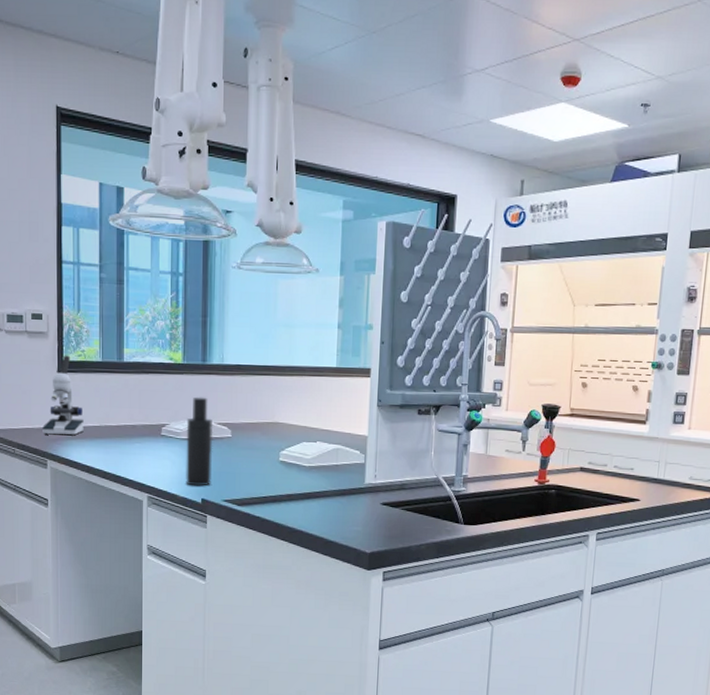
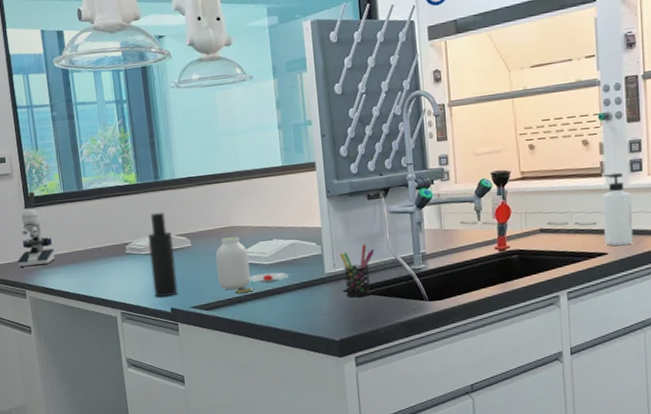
jar: none [254,433,333,494] -> present [215,237,293,294]
pen holder: none [381,459,418,512] -> present [339,244,375,298]
soap dispenser: none [638,422,670,495] -> present [603,172,634,246]

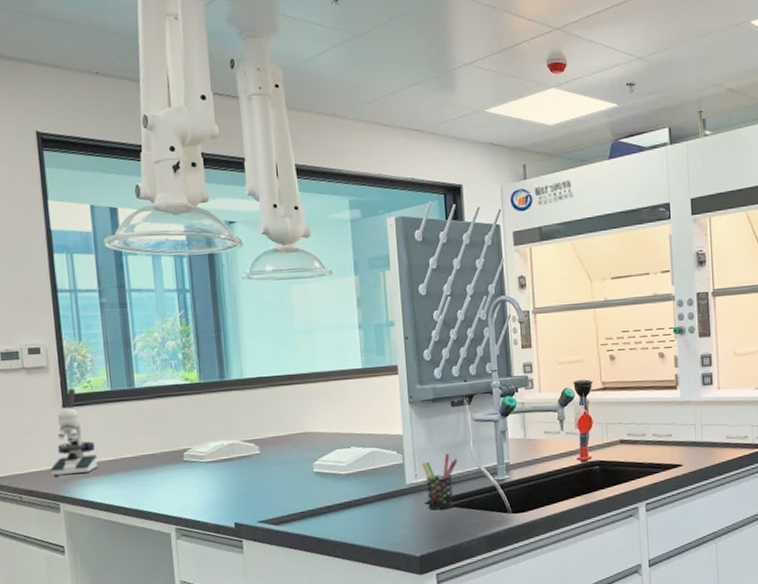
atomizer: present [147,212,178,297] -> none [209,415,244,511]
jar: present [215,237,293,294] -> none [287,443,372,507]
soap dispenser: present [603,172,634,246] -> none [678,385,706,458]

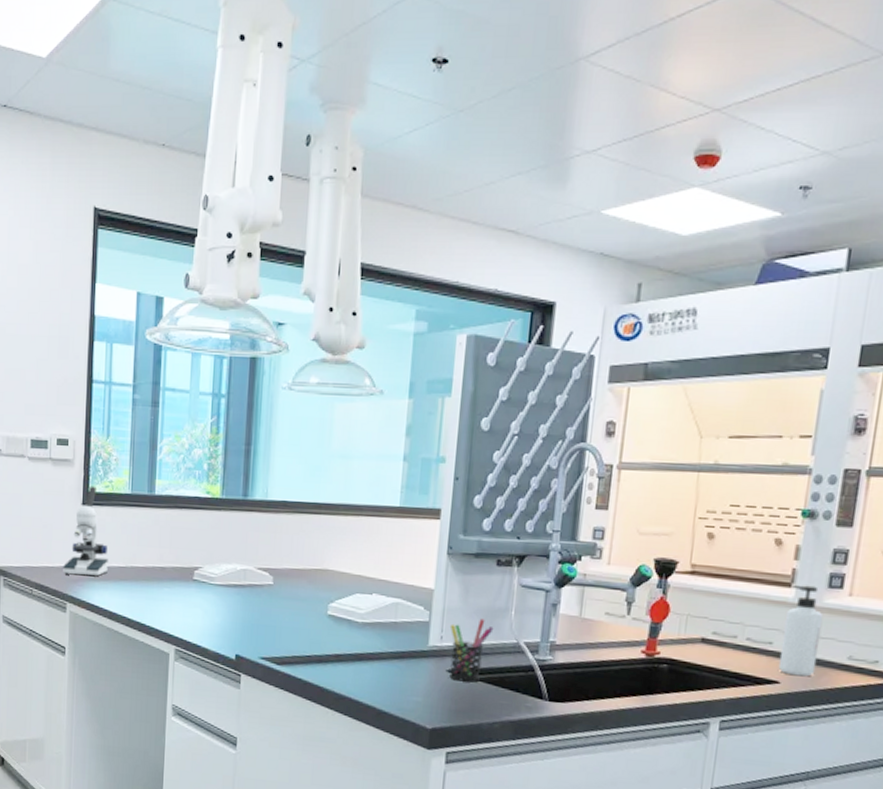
soap dispenser: none [678,385,706,458] -> present [778,584,824,677]

